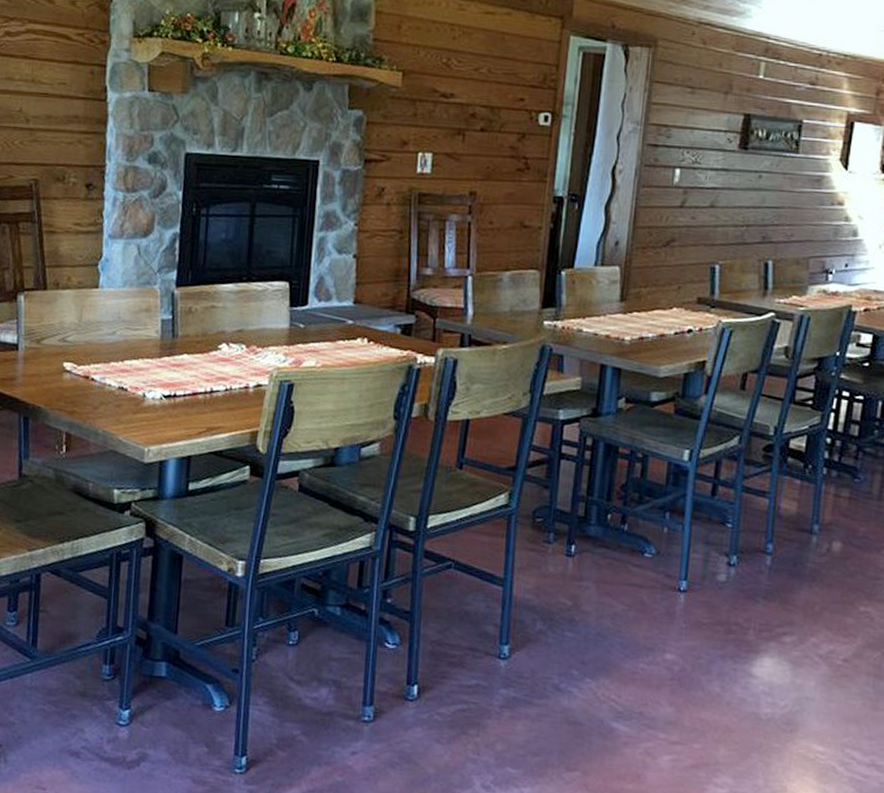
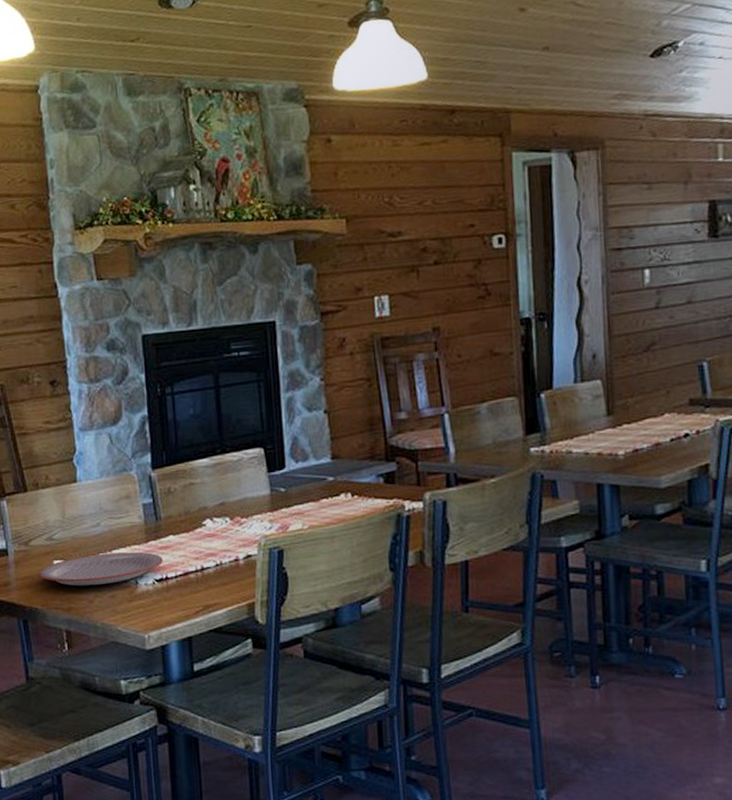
plate: none [47,362,174,393] -> present [39,552,164,586]

